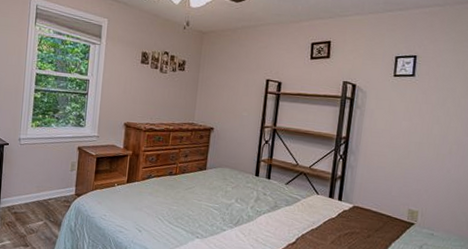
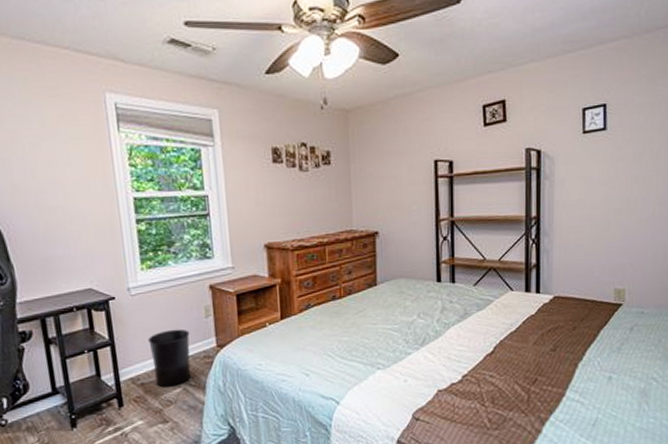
waste bin: none [25,175,57,220] -> present [148,329,192,388]

